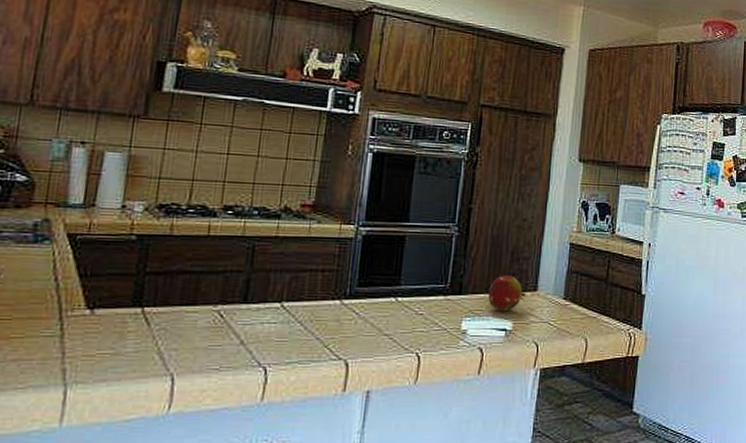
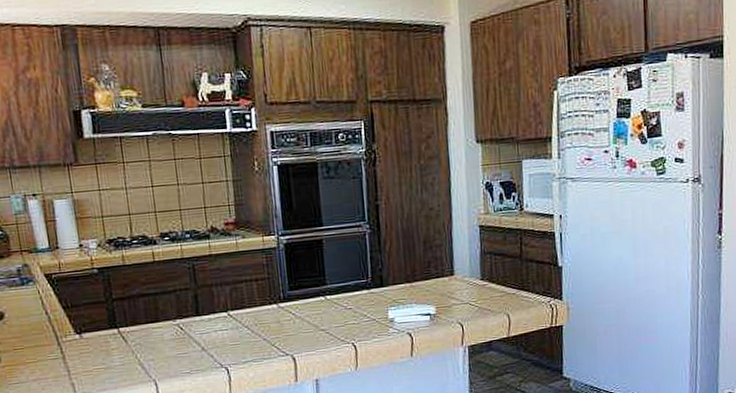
fruit: present [488,275,526,311] -> none [408,263,444,298]

